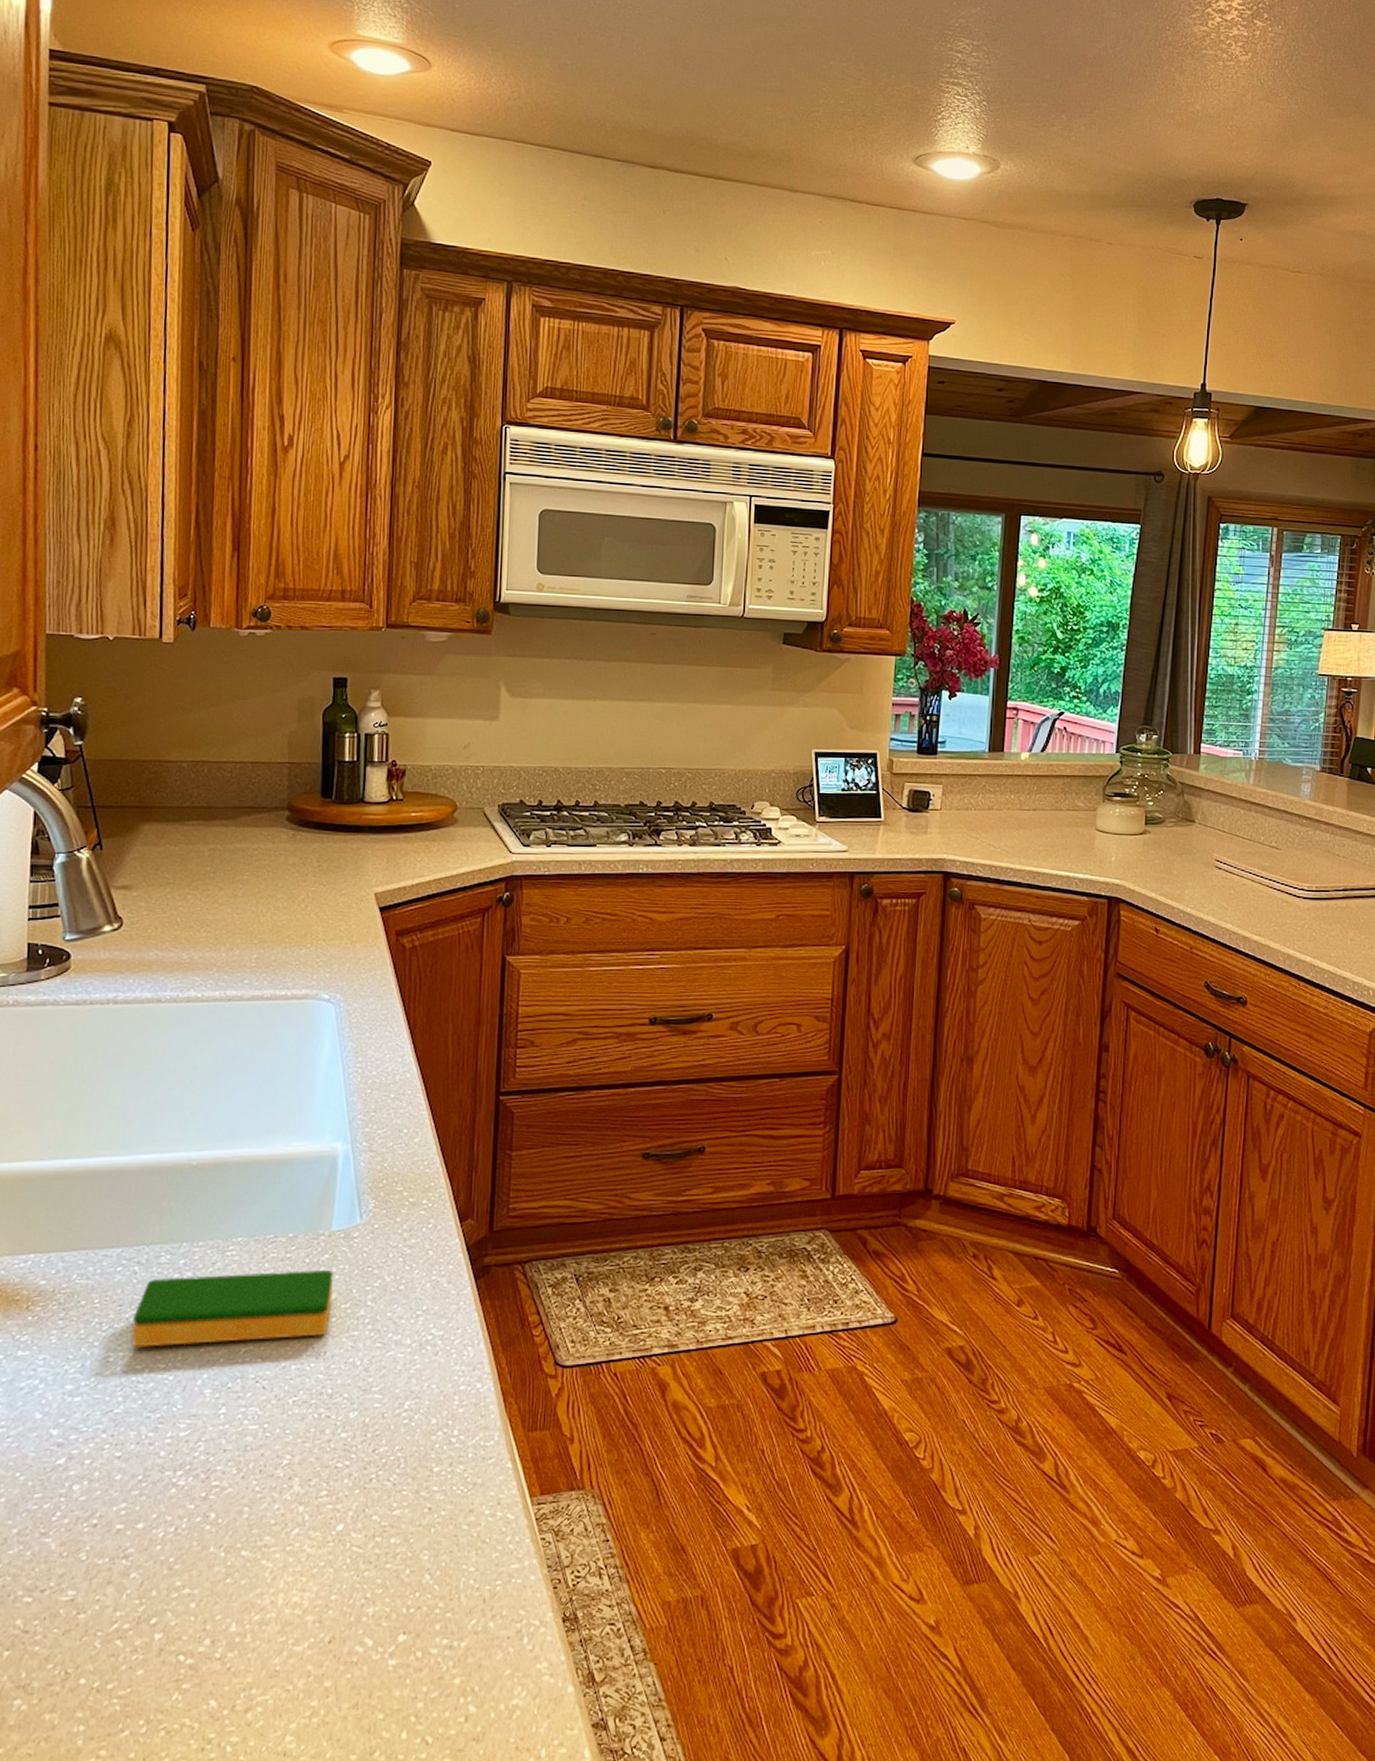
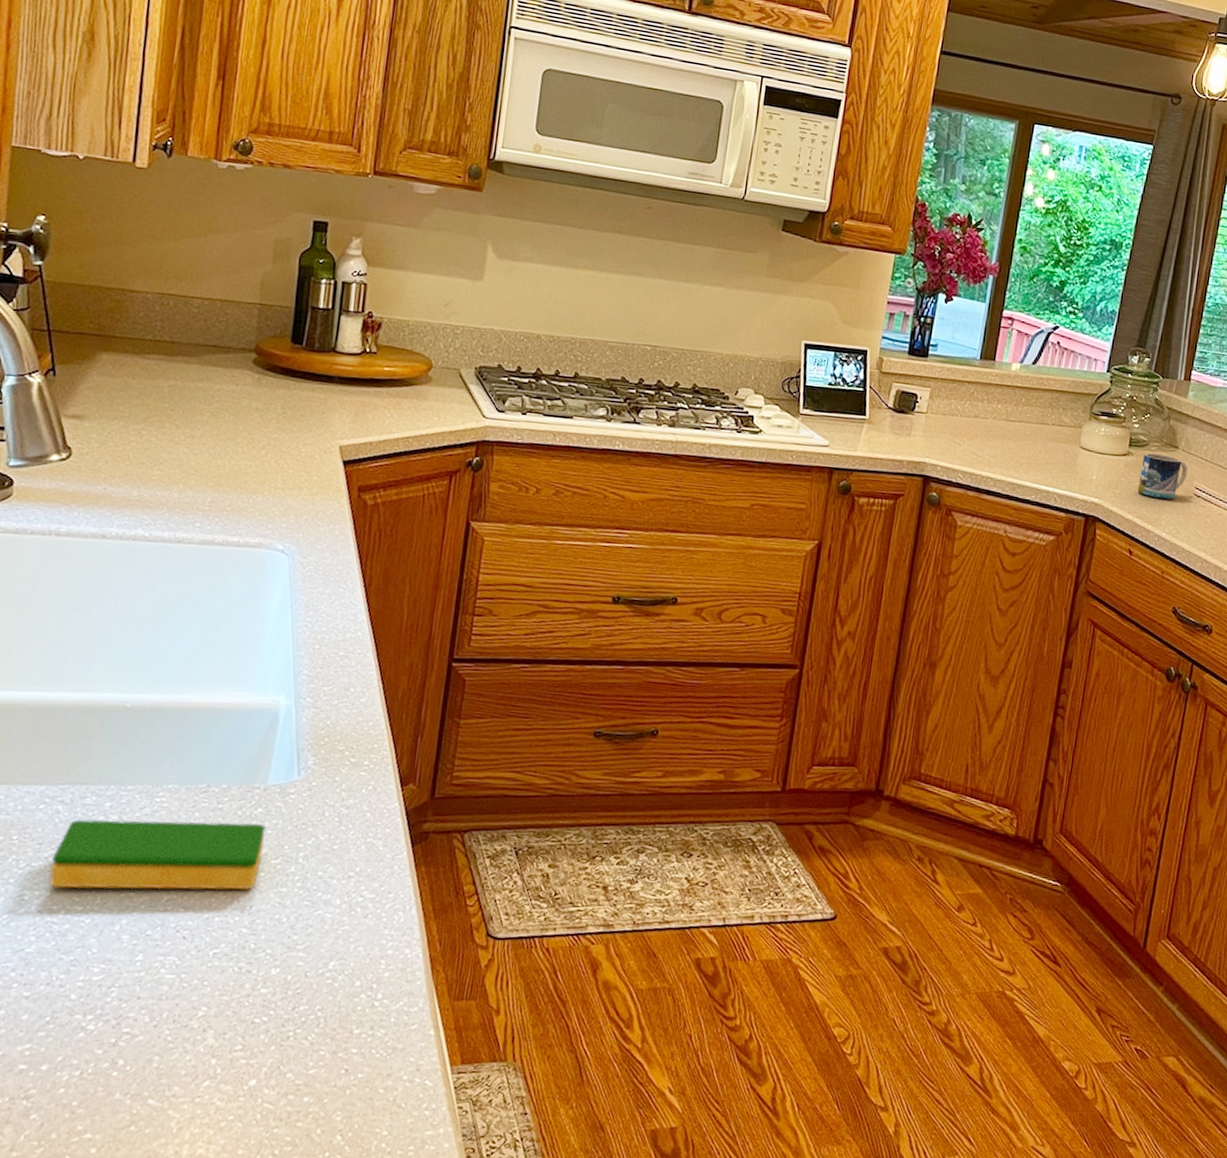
mug: none [1158,830,1206,874] -> present [1137,453,1188,499]

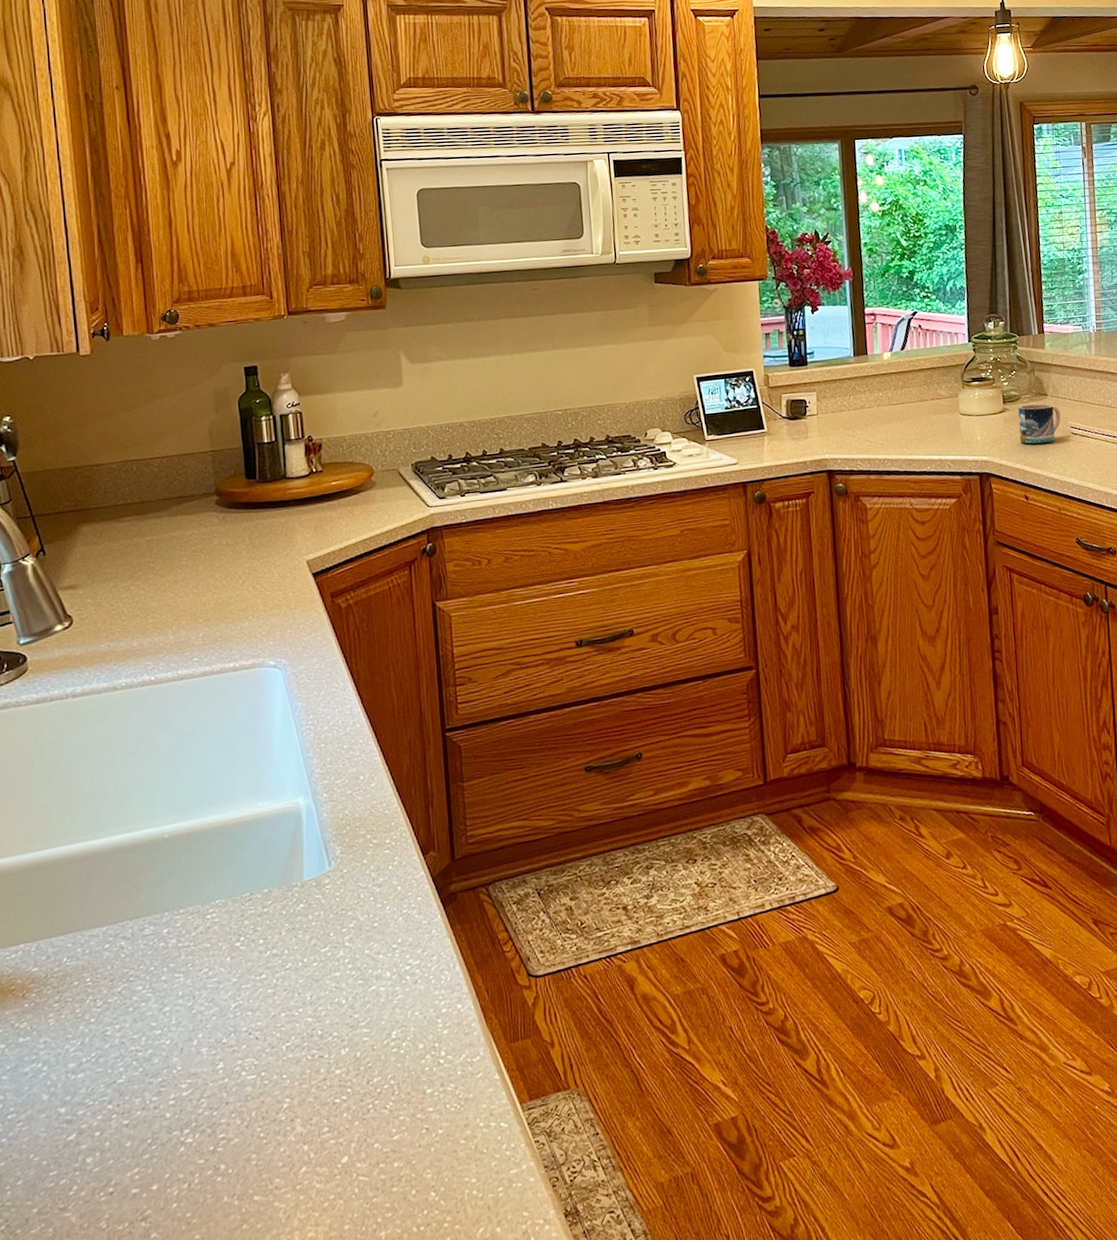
dish sponge: present [49,819,267,890] -> none [124,918,312,1018]

